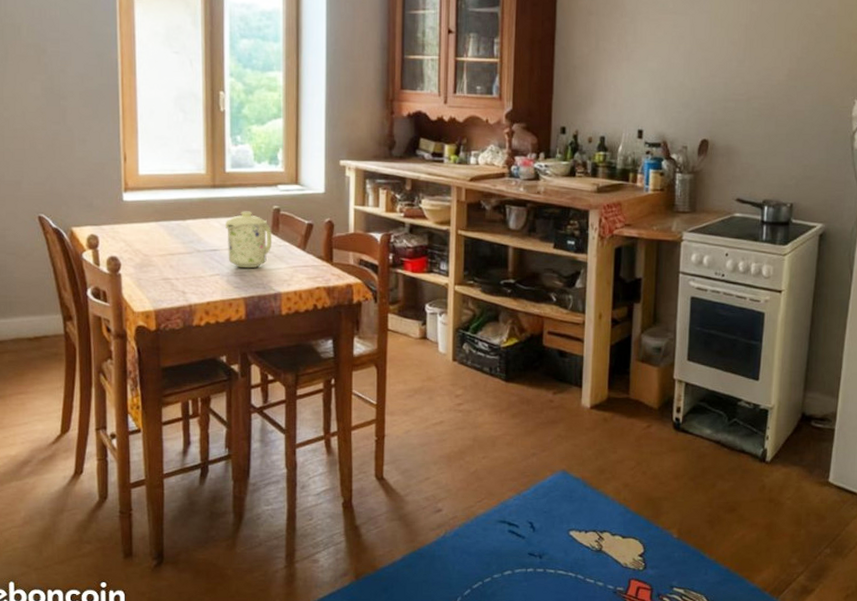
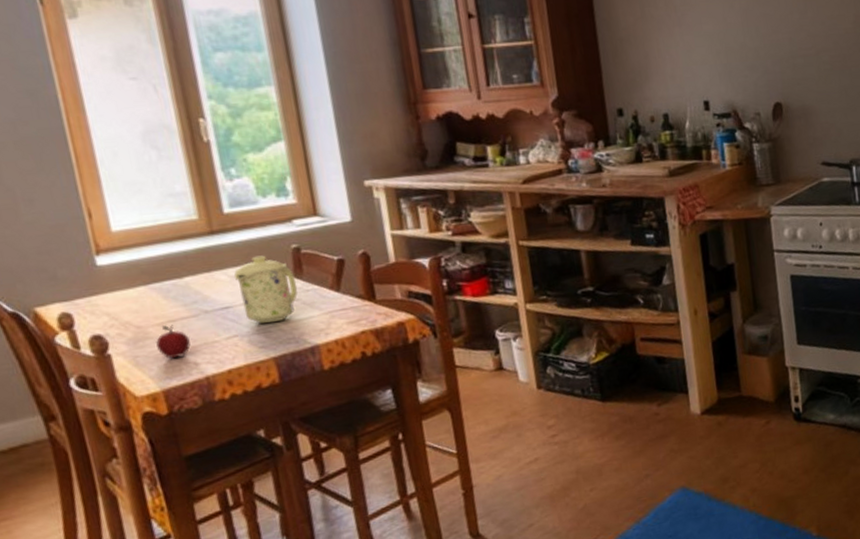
apple: none [157,257,182,286] -> present [156,325,191,359]

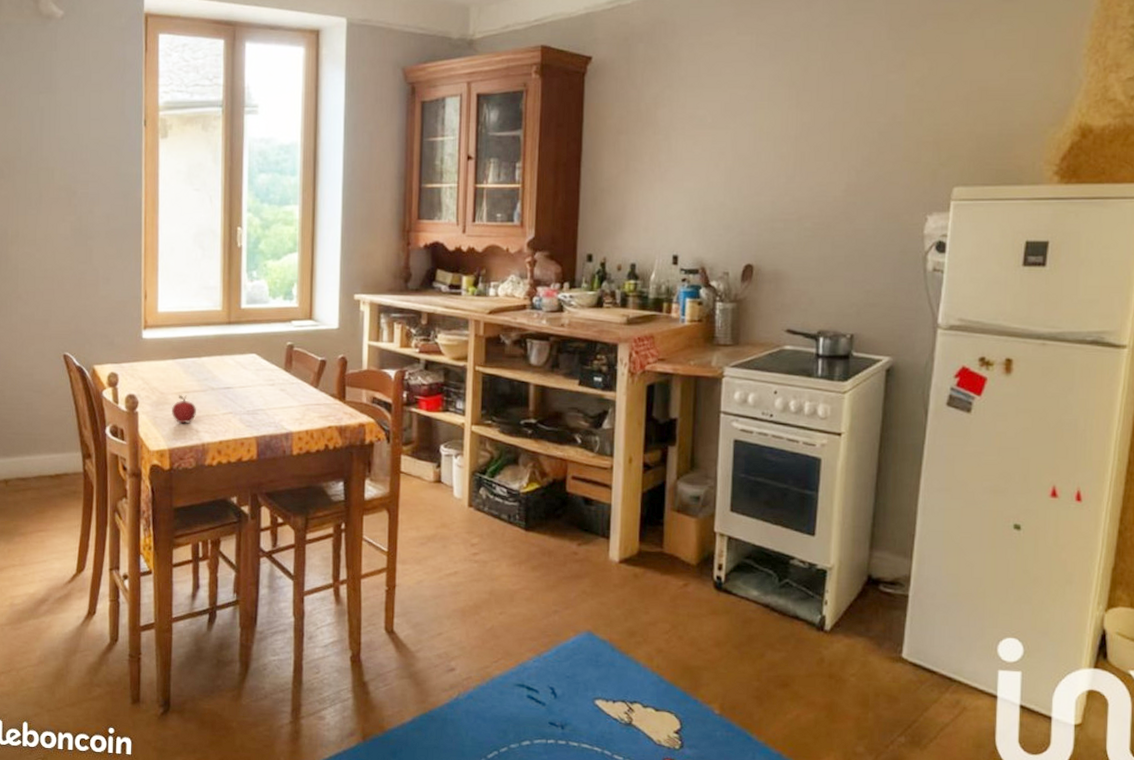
mug: present [233,255,298,324] -> none [238,347,285,407]

